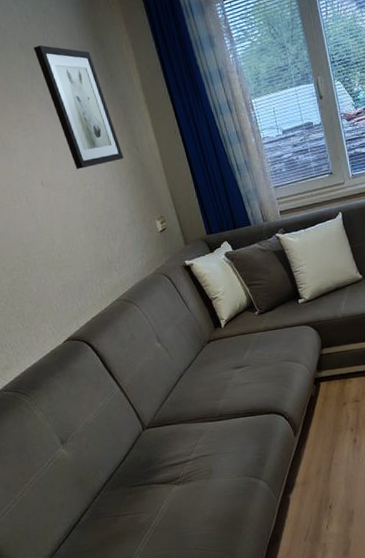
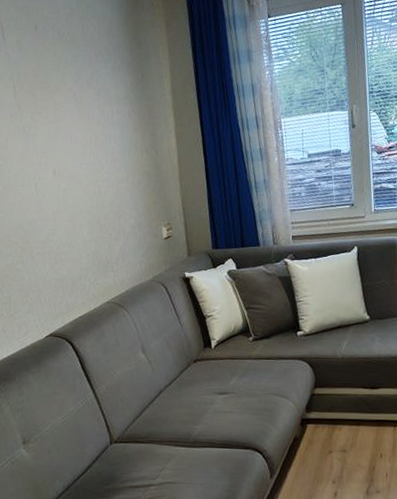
wall art: present [33,45,124,169] -> none [71,37,141,164]

